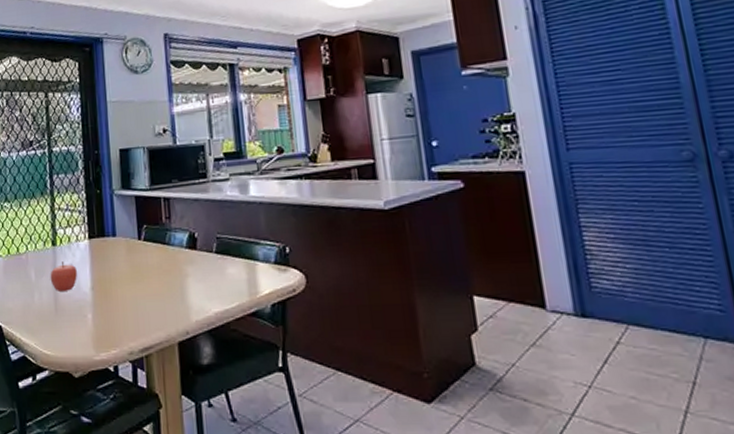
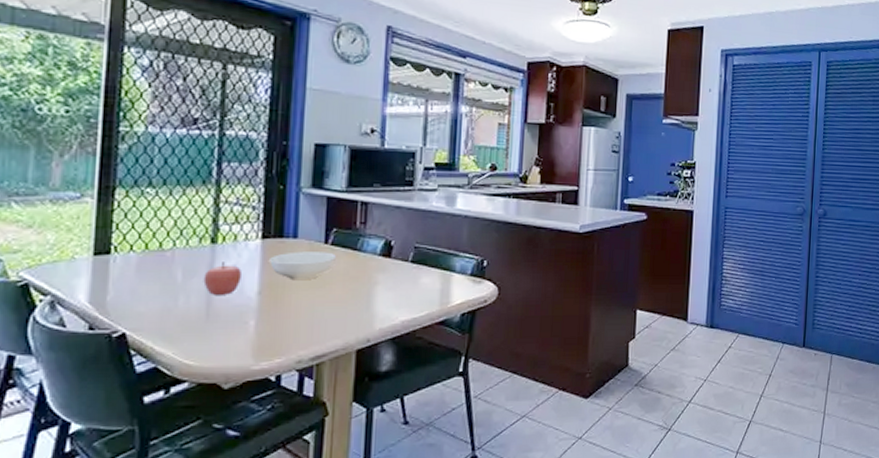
bowl: none [97,247,150,276] -> present [270,251,337,281]

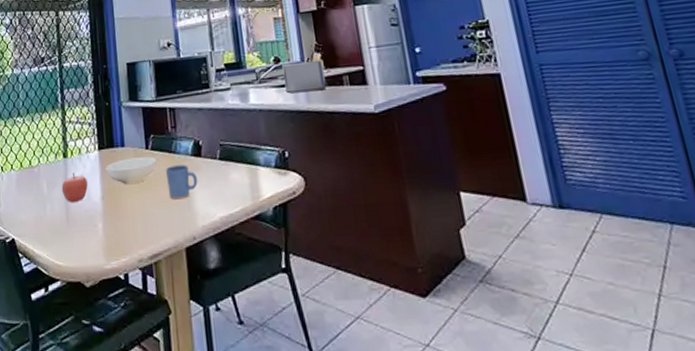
mug: none [345,264,383,300] -> present [165,164,198,200]
toaster: none [496,172,542,205] -> present [282,60,328,94]

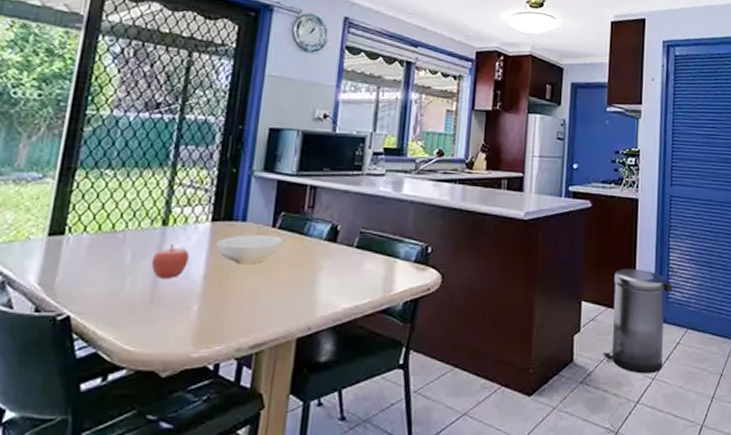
mug: present [165,164,198,200] -> none [289,249,327,286]
toaster: present [282,60,328,94] -> none [442,158,487,191]
pedal bin: none [491,150,580,270] -> present [602,268,672,374]

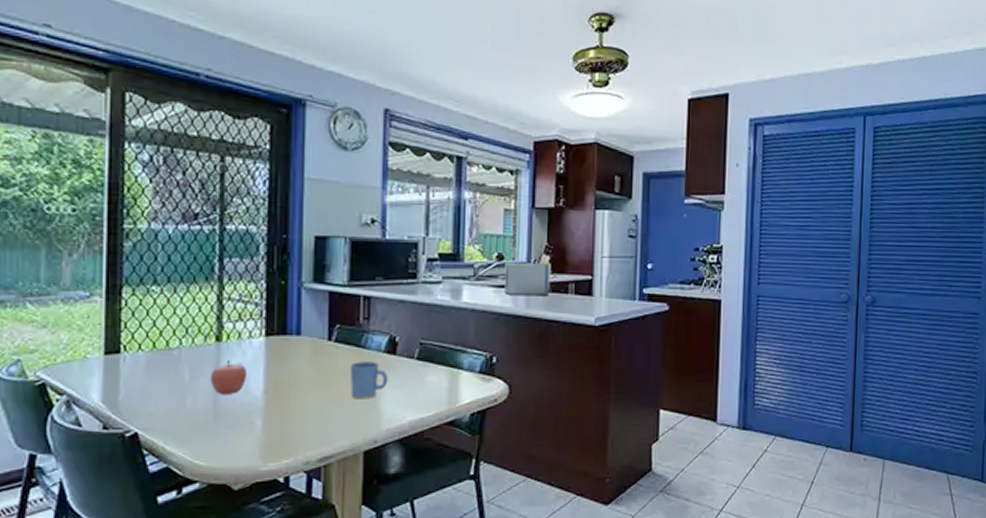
bowl: present [217,235,284,265] -> none [274,349,341,379]
mug: none [289,249,327,286] -> present [349,362,388,399]
toaster: none [442,158,487,191] -> present [504,262,552,296]
pedal bin: present [602,268,672,374] -> none [683,374,759,482]

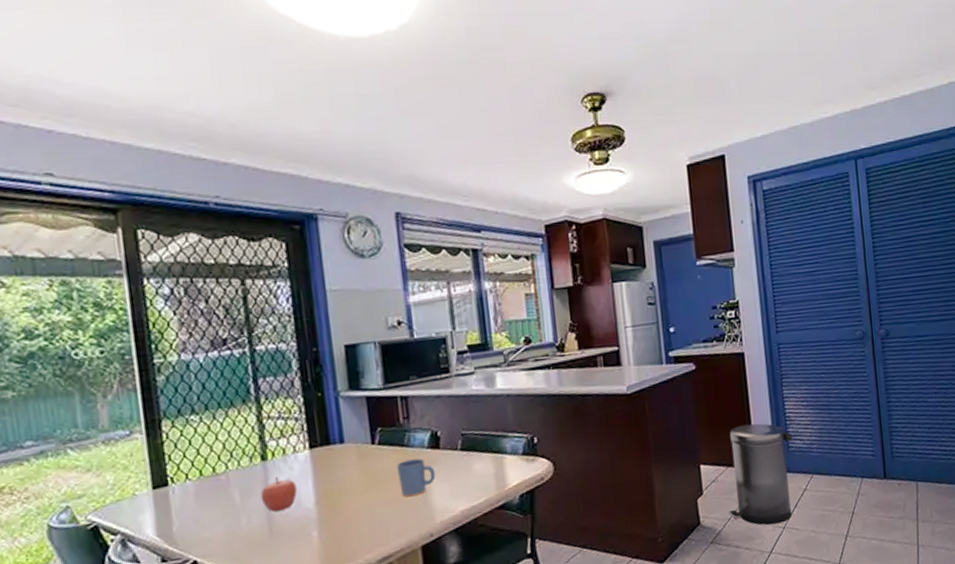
toaster: present [504,262,552,296] -> none [533,340,582,377]
pedal bin: none [683,374,759,482] -> present [728,423,792,525]

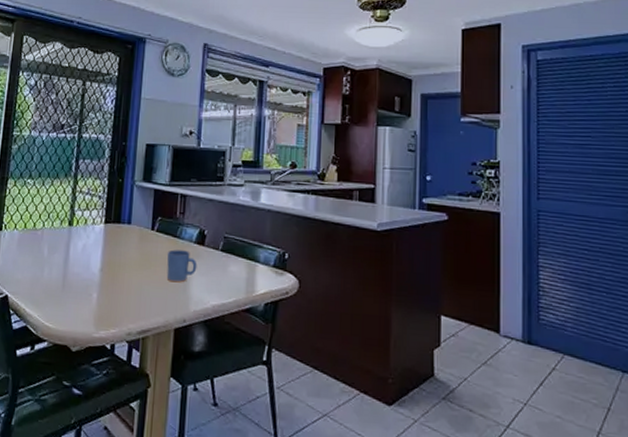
fruit: present [260,477,297,512] -> none [62,241,89,270]
pedal bin: present [728,423,792,525] -> none [465,285,543,399]

